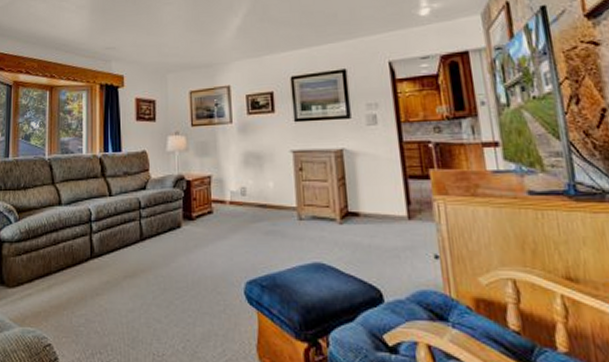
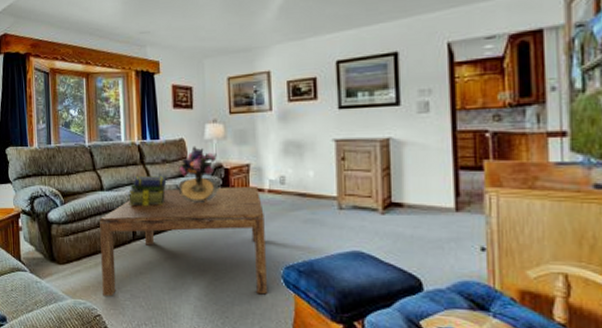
coffee table: none [55,199,230,322] -> present [100,187,267,297]
stack of books: none [88,188,128,222] -> present [128,175,167,207]
bouquet: none [139,158,181,218] -> present [178,146,220,204]

